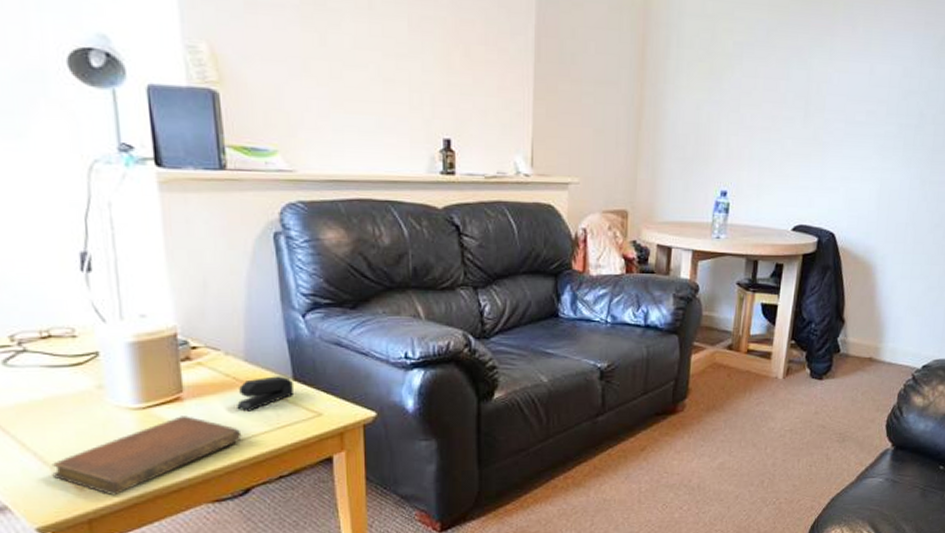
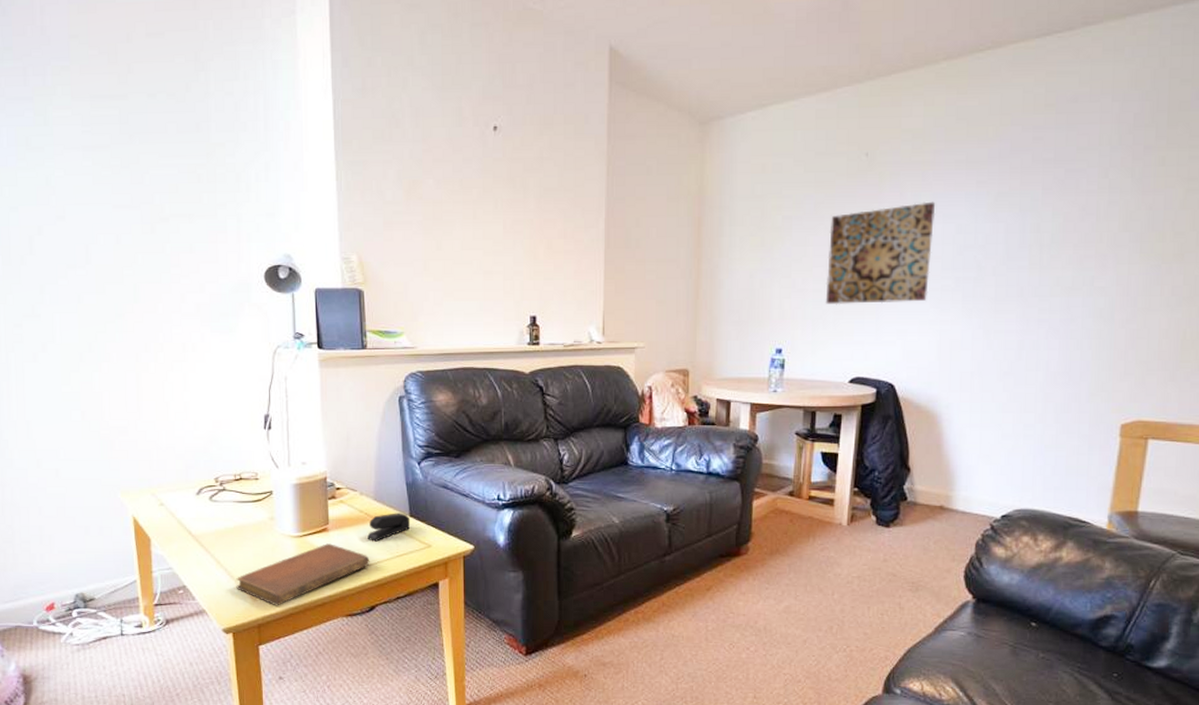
wall art: none [773,39,886,147] -> present [825,201,936,305]

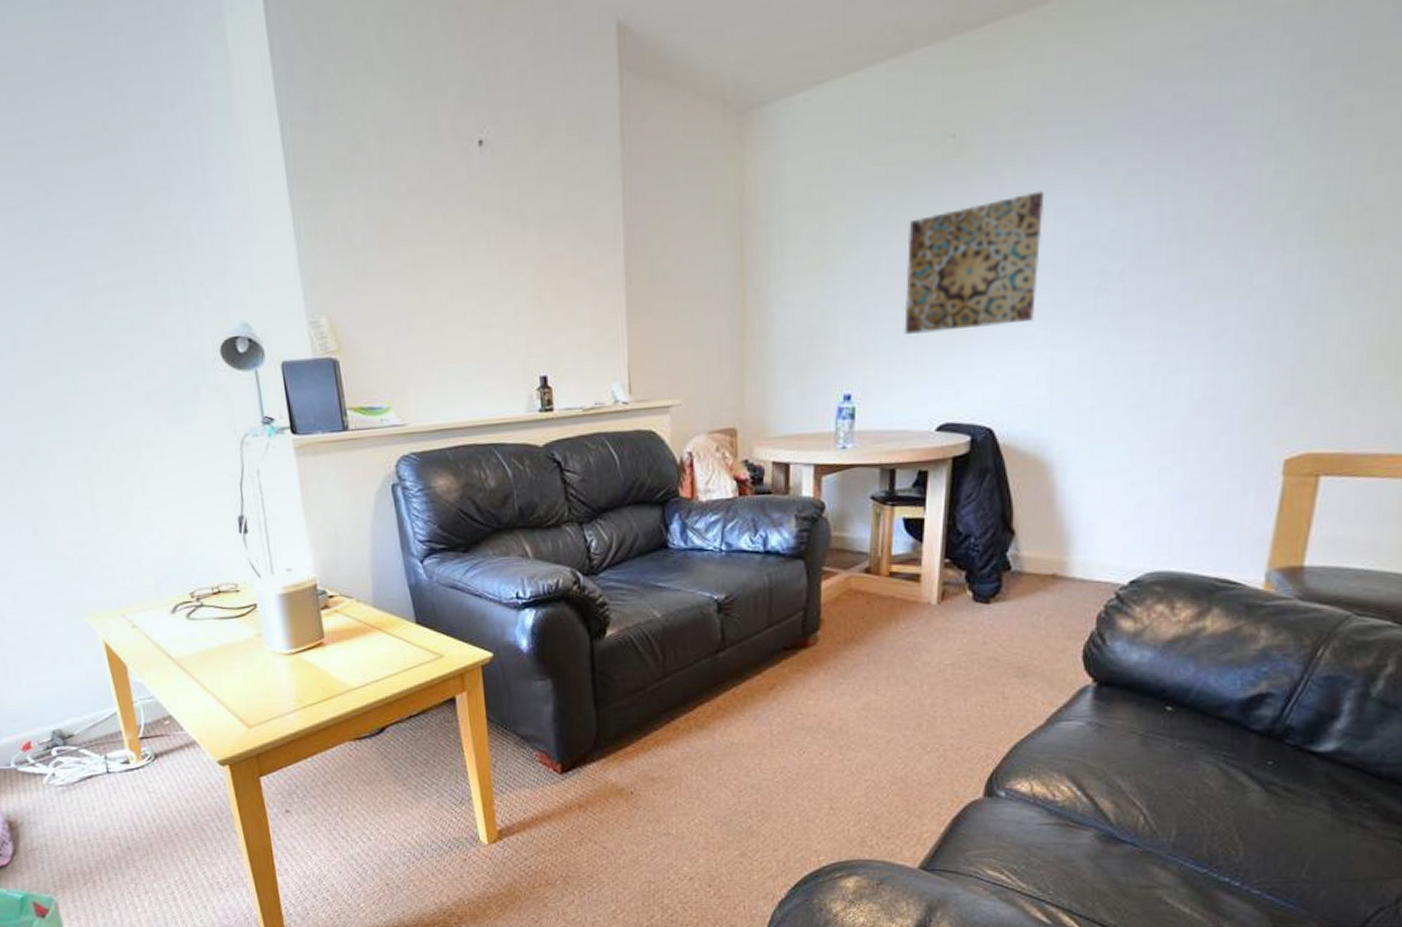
notebook: present [236,543,370,606] -> none [226,659,375,733]
stapler: present [367,513,411,542] -> none [369,620,418,655]

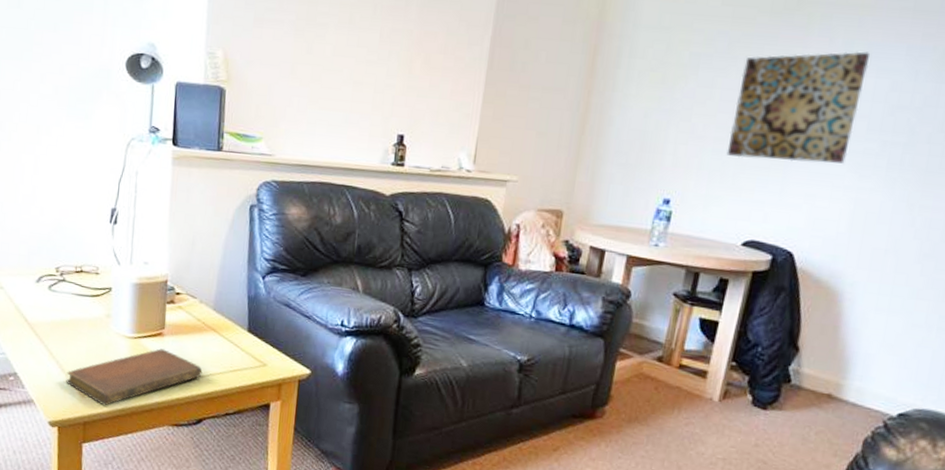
notebook: none [226,659,375,733] -> present [66,348,203,406]

